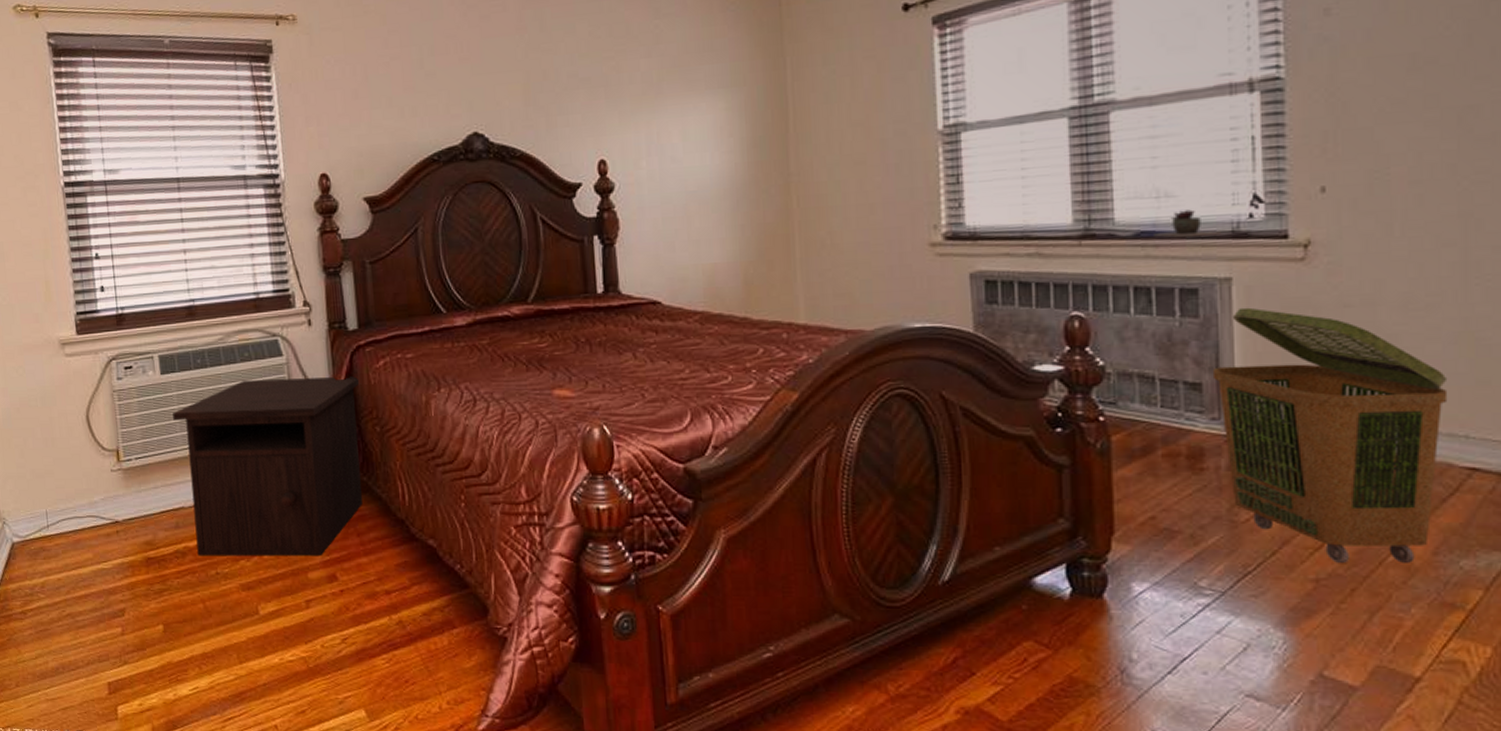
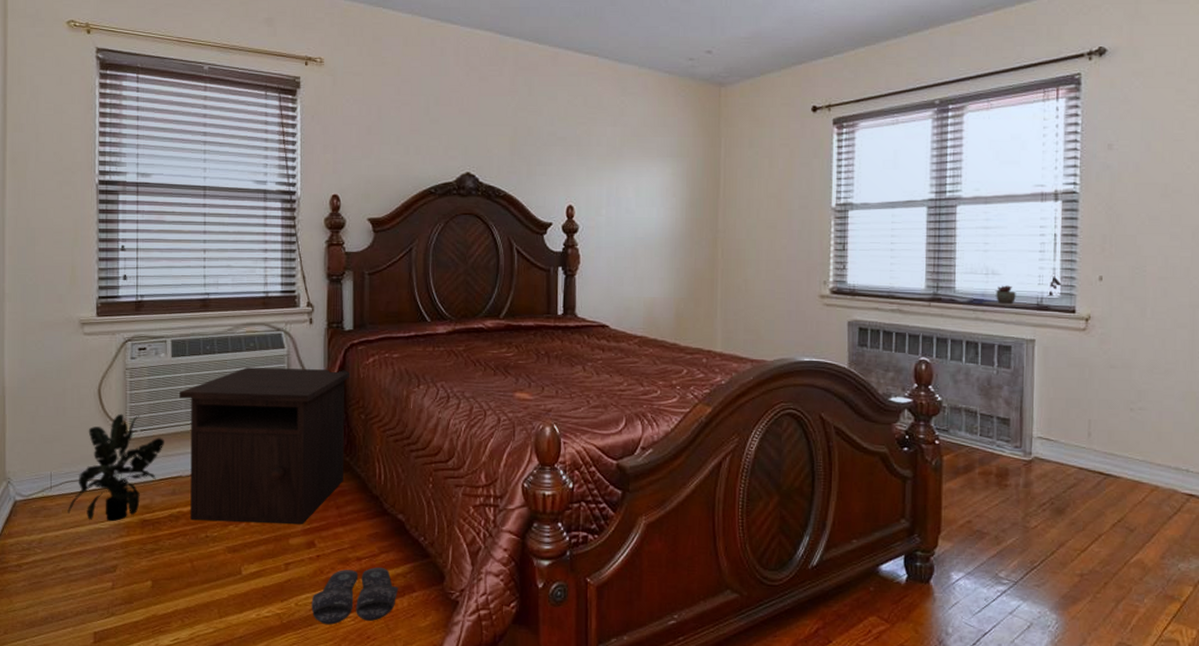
potted plant: none [67,441,162,560] -> present [67,413,164,521]
slippers: none [339,600,437,668] -> present [311,566,399,625]
laundry basket: present [1212,307,1448,563] -> none [1017,363,1177,564]

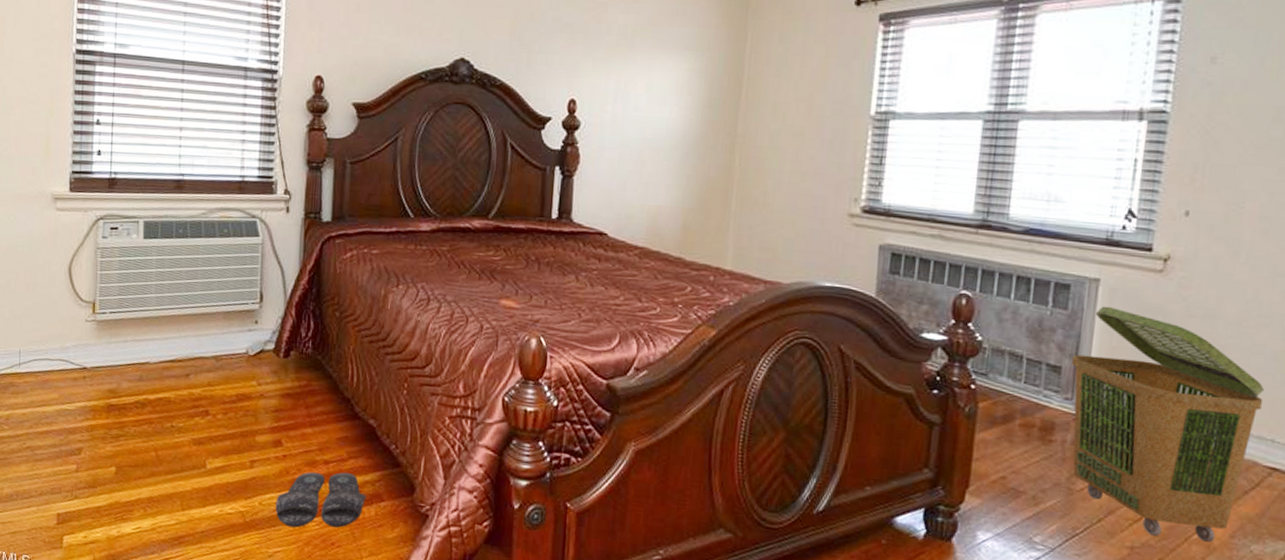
potted plant: present [67,413,164,521] -> none [35,294,133,403]
nightstand: present [179,367,349,524] -> none [150,254,325,422]
succulent plant: present [982,285,1030,307] -> none [1040,214,1098,241]
laundry basket: none [1017,363,1177,564] -> present [1071,306,1265,542]

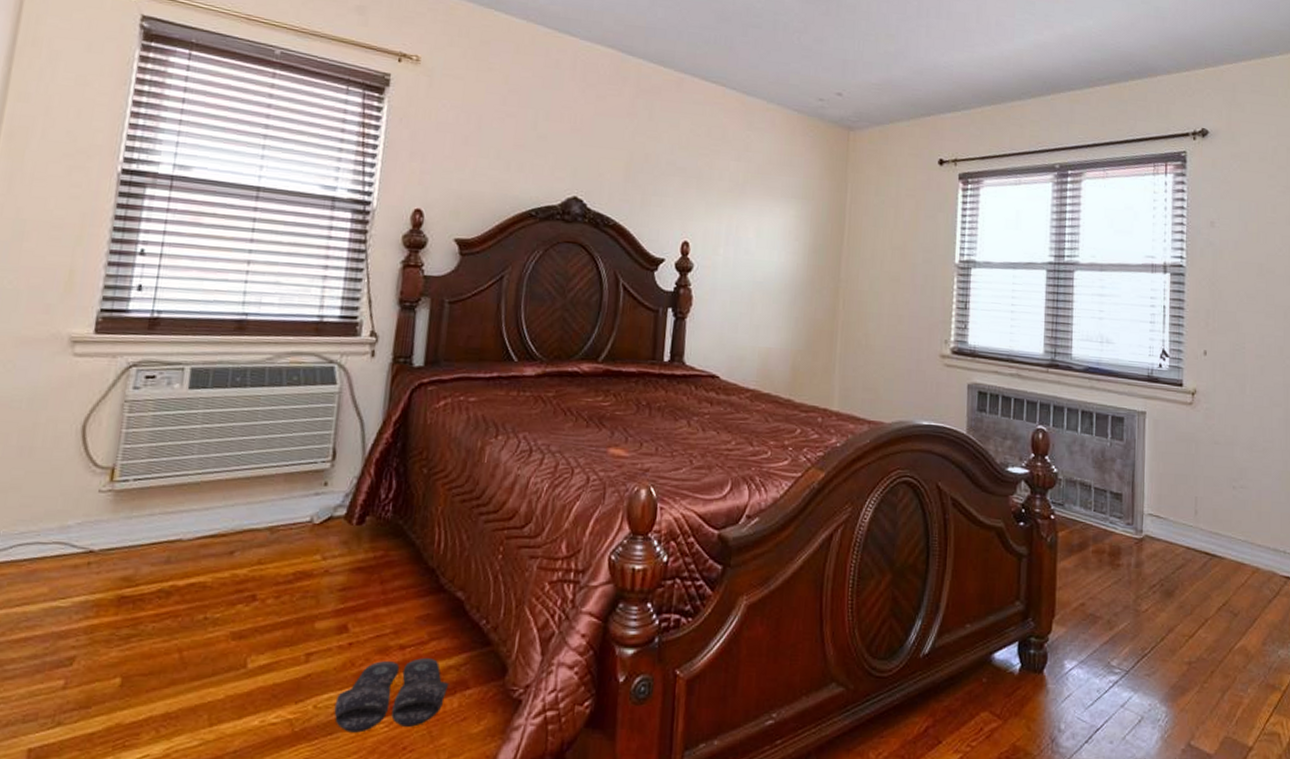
laundry basket: present [1071,306,1265,542] -> none [1129,436,1275,651]

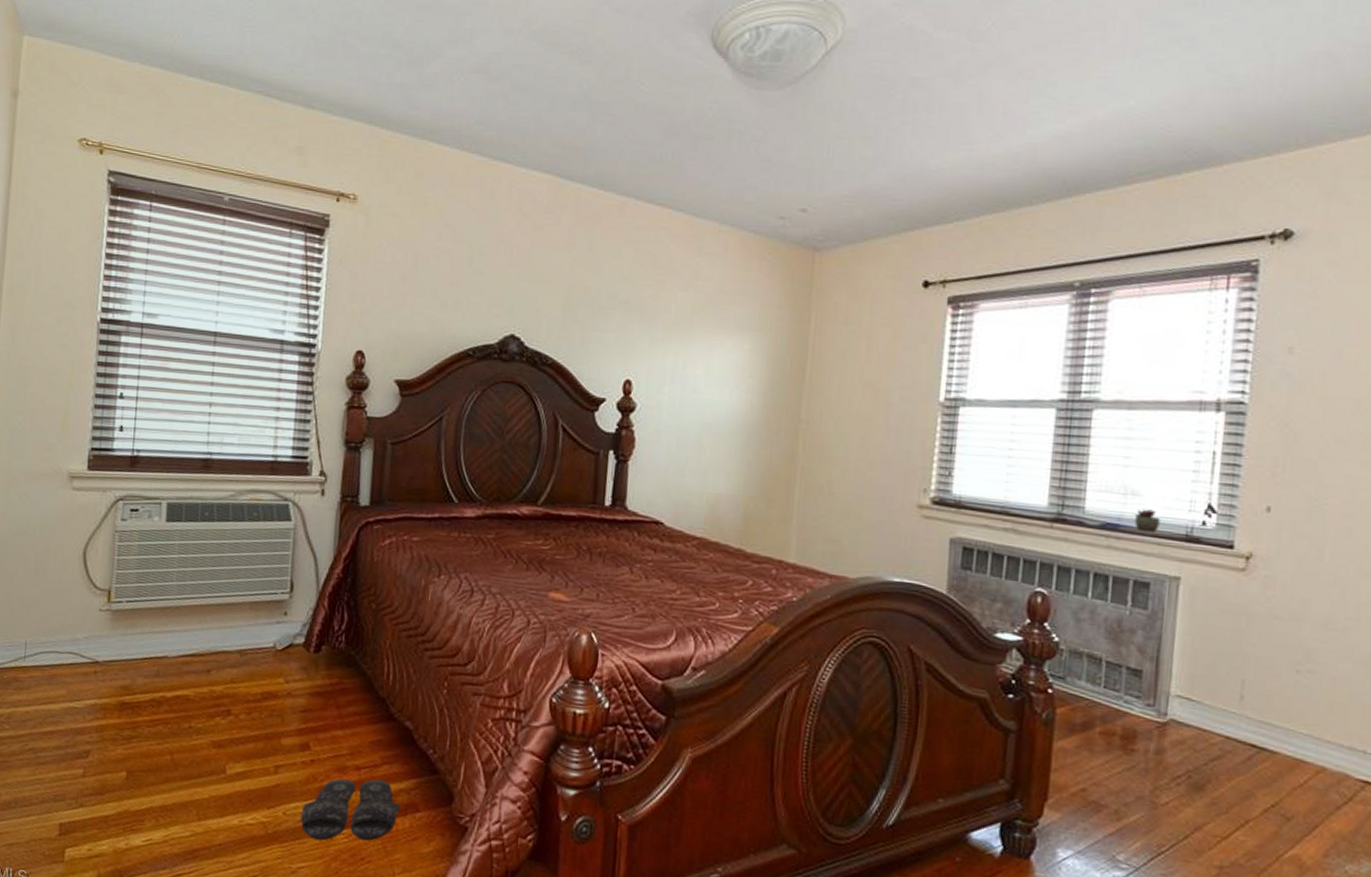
succulent plant: none [1097,354,1142,377] -> present [1117,509,1177,537]

